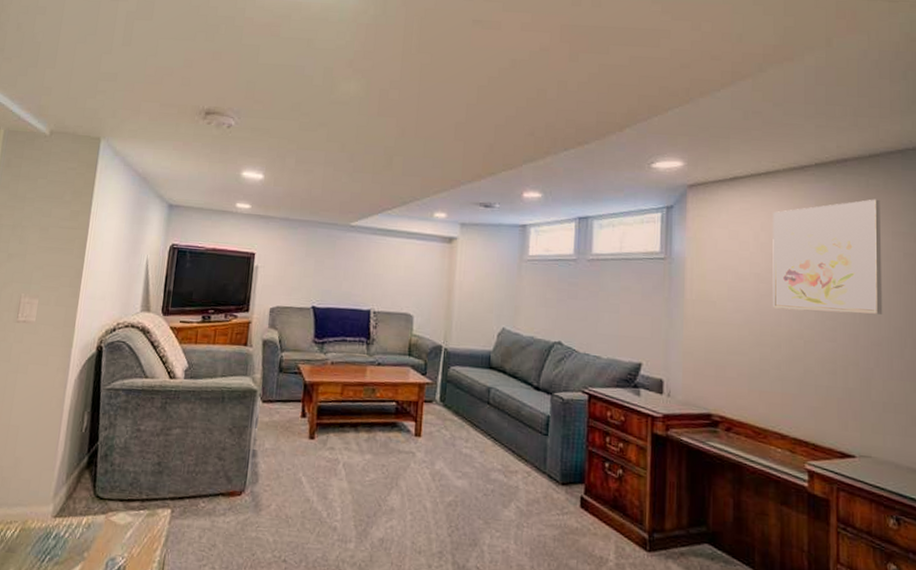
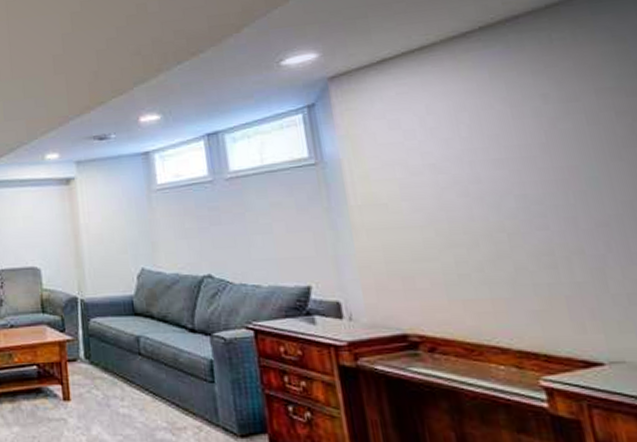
wall art: present [772,199,883,315] -> none [437,54,604,201]

